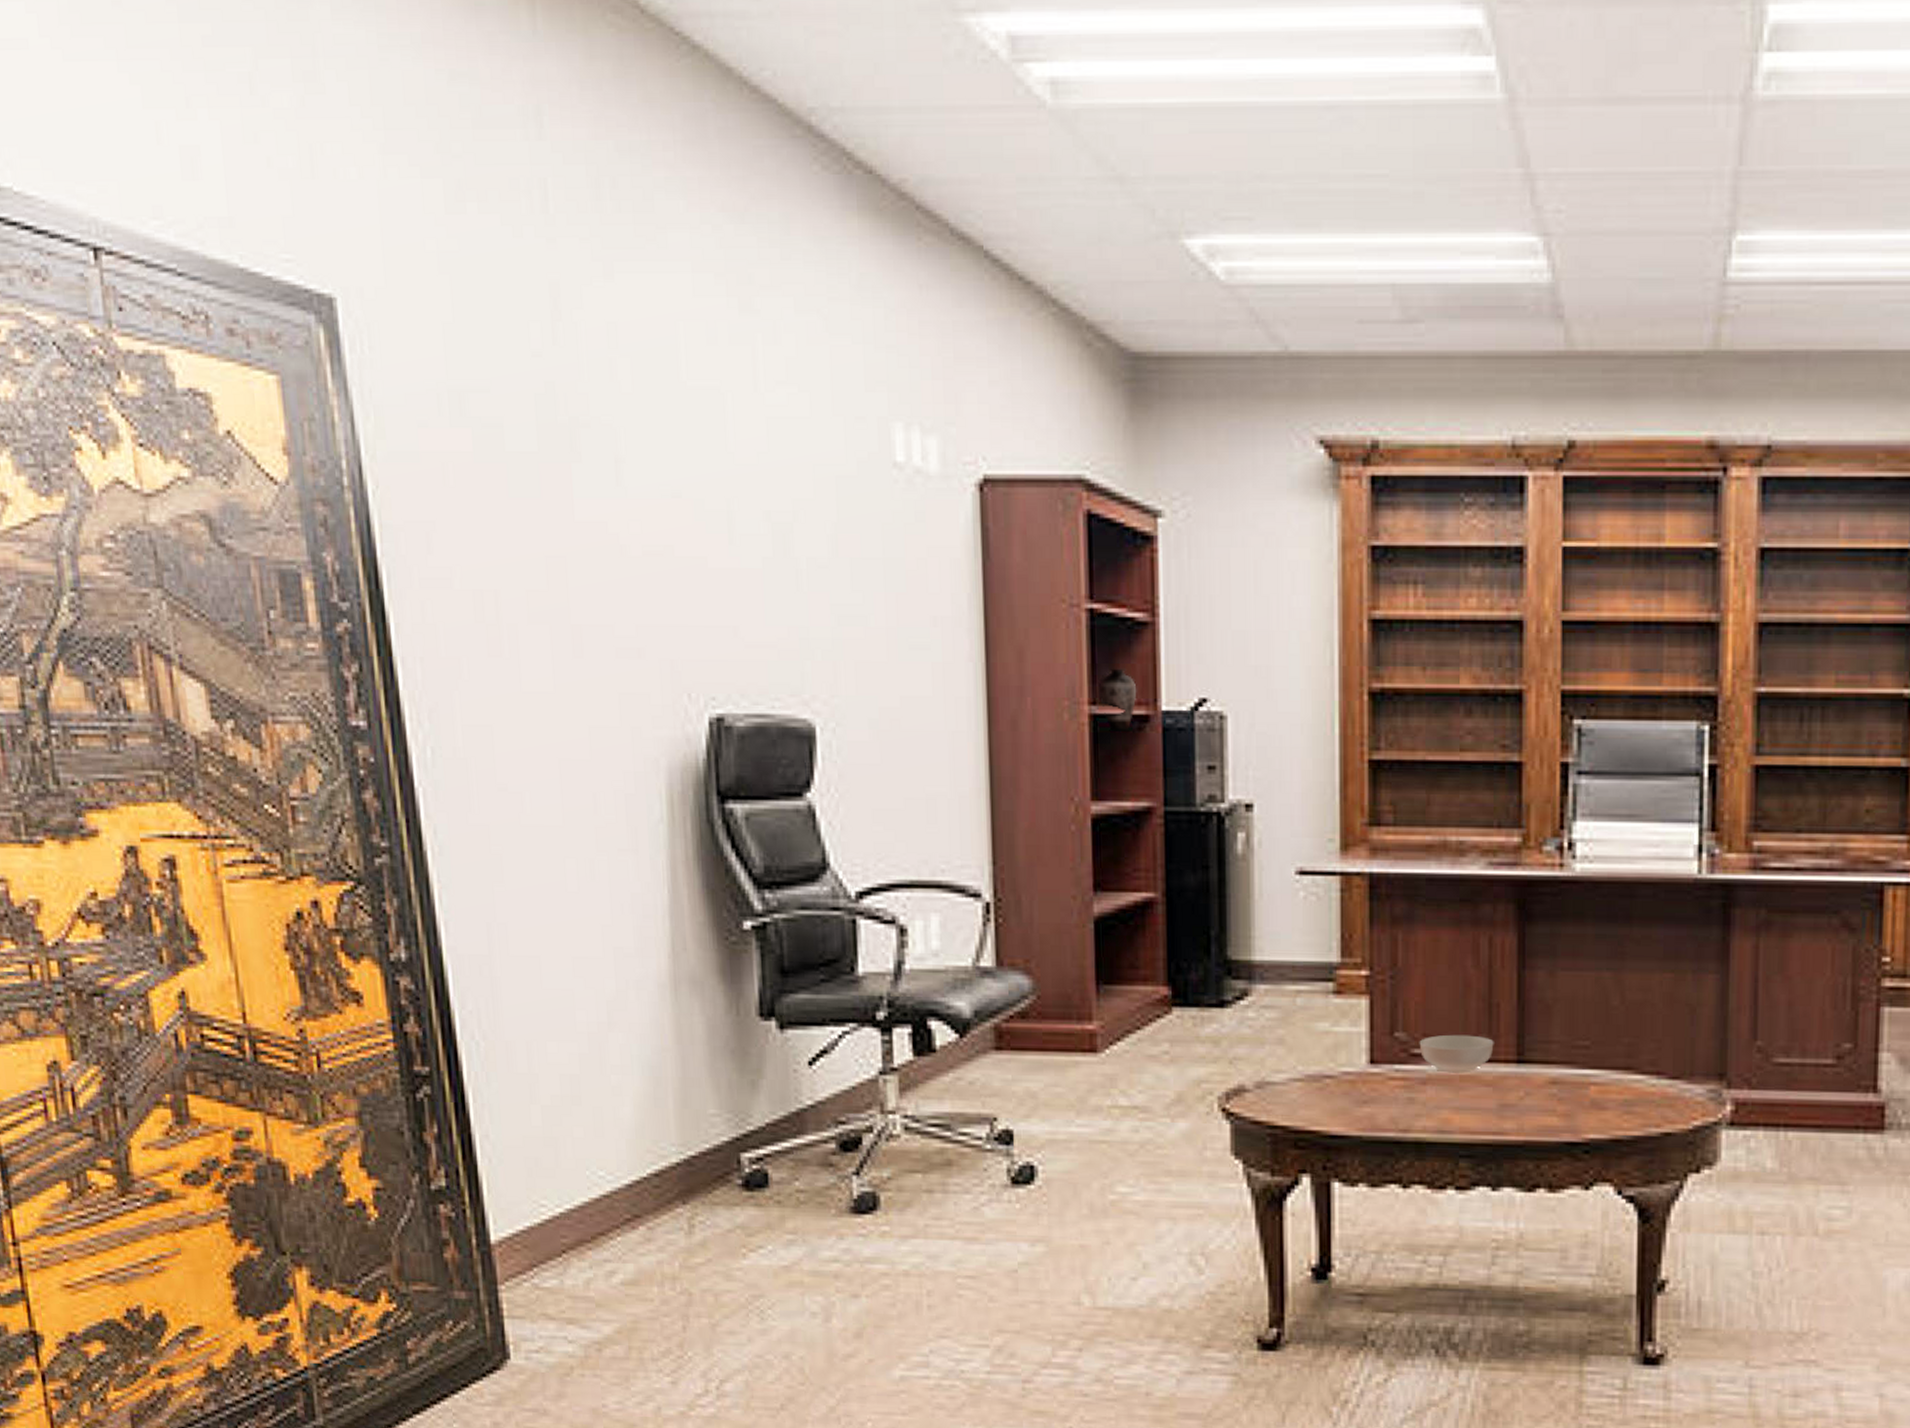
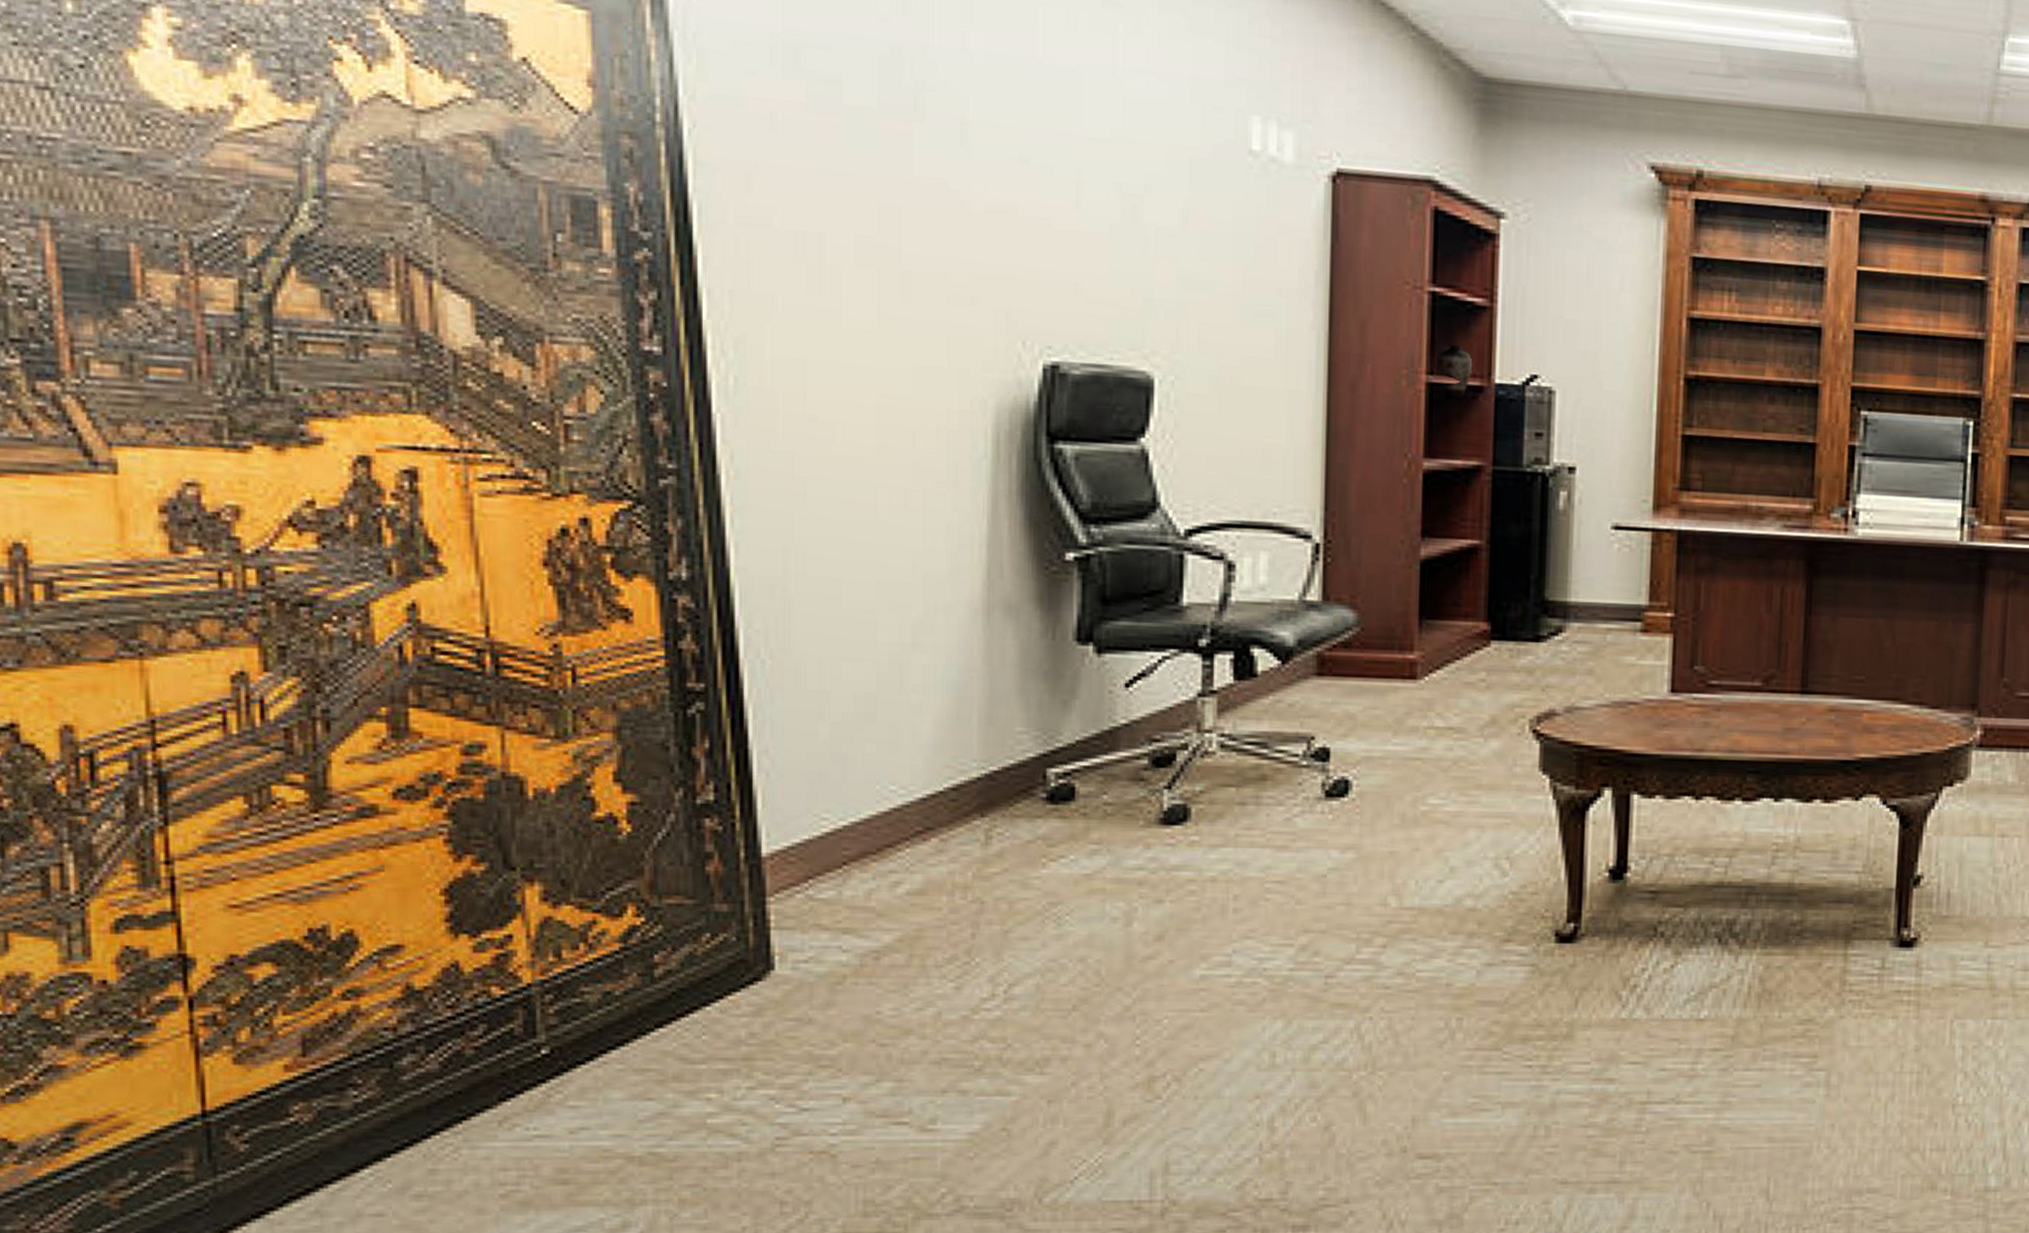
bowl: present [1419,1034,1494,1073] -> none [1715,668,1782,702]

